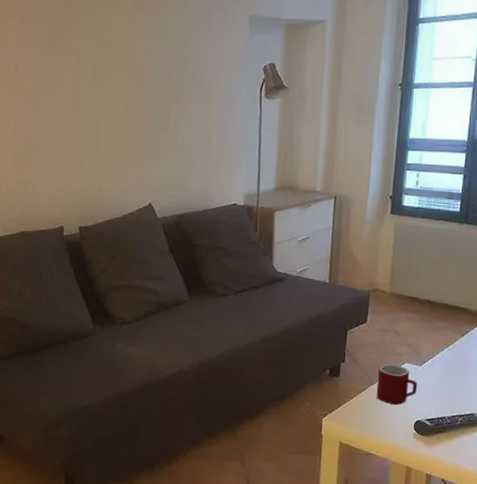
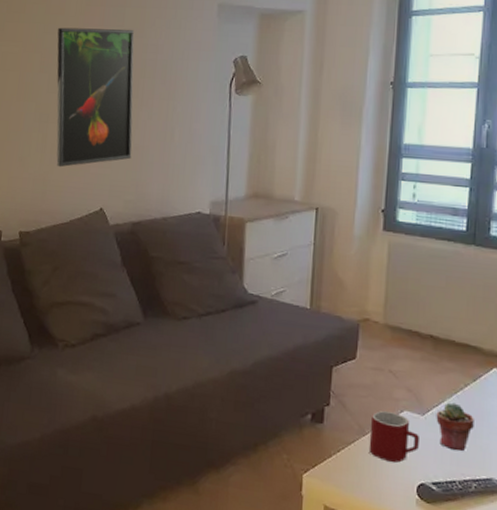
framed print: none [106,41,176,169] -> present [56,27,135,168]
potted succulent: none [431,354,462,394] -> present [436,402,474,452]

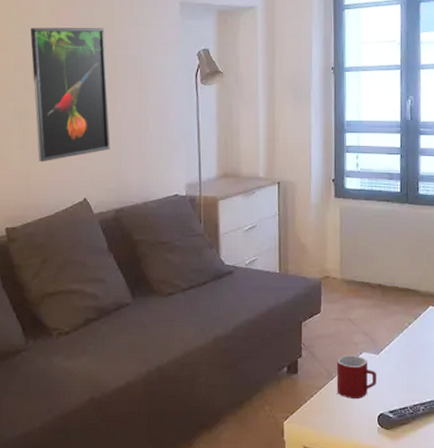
potted succulent: present [436,402,474,452] -> none [388,340,418,381]

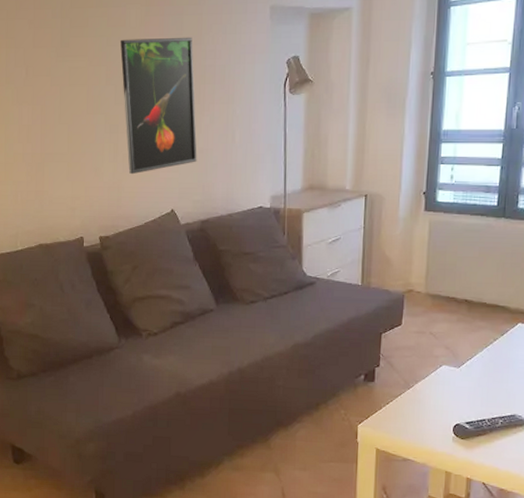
mug: present [336,354,376,398] -> none [413,366,455,409]

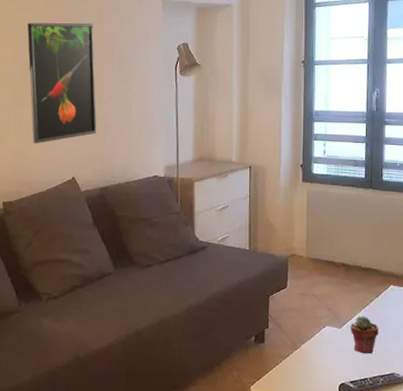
potted succulent: none [469,355,502,395] -> present [350,316,379,355]

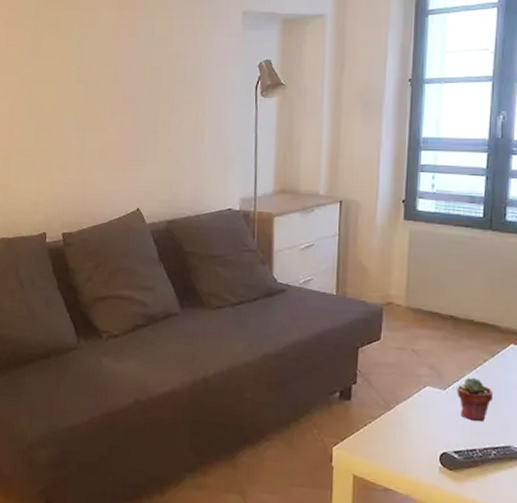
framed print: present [27,23,97,144] -> none [91,39,165,172]

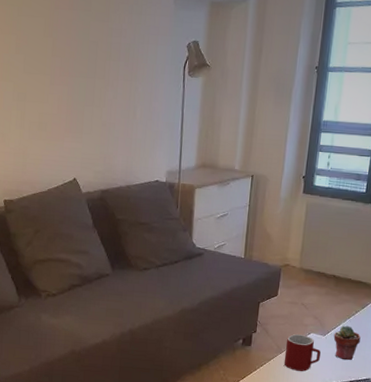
mug: none [394,386,441,434] -> present [283,333,321,371]

